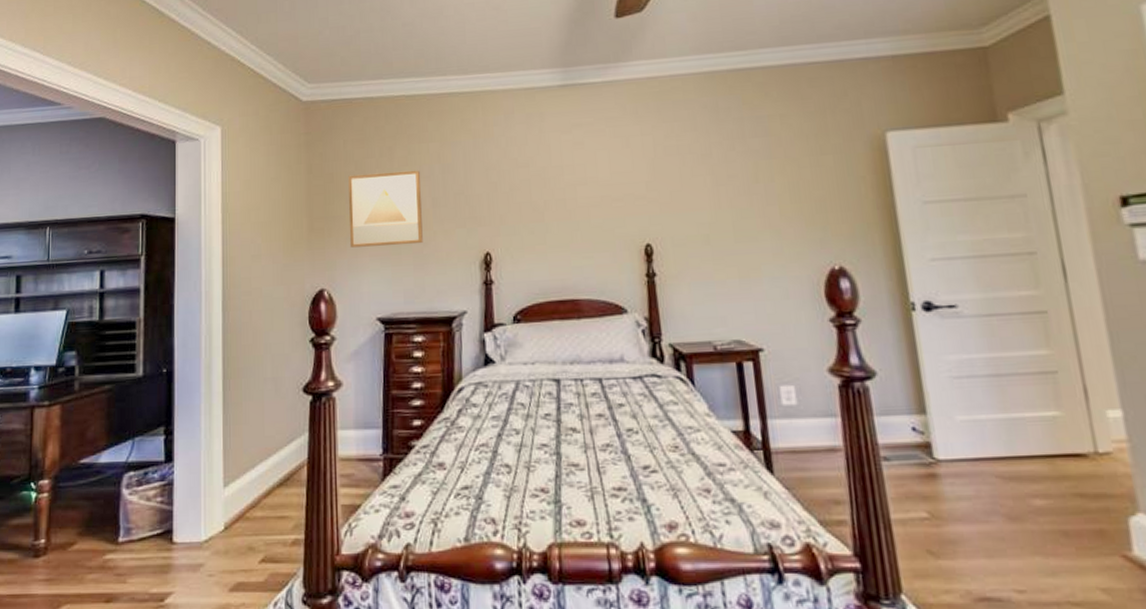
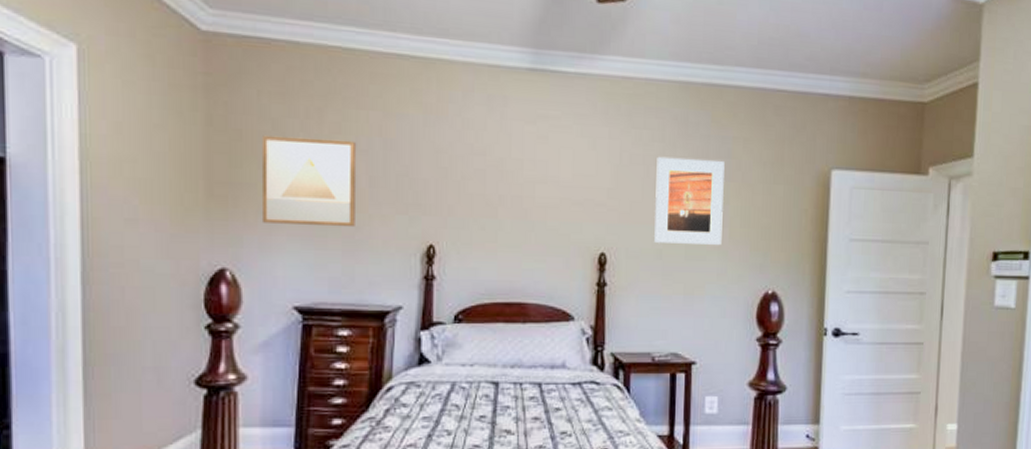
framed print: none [691,140,773,229] -> present [654,156,725,245]

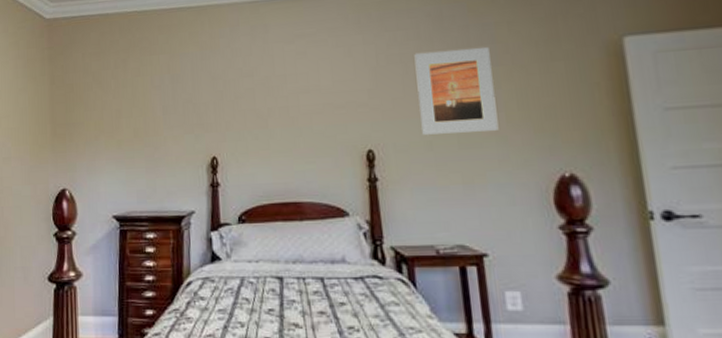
wall art: present [261,135,357,228] -> none [87,80,154,151]

